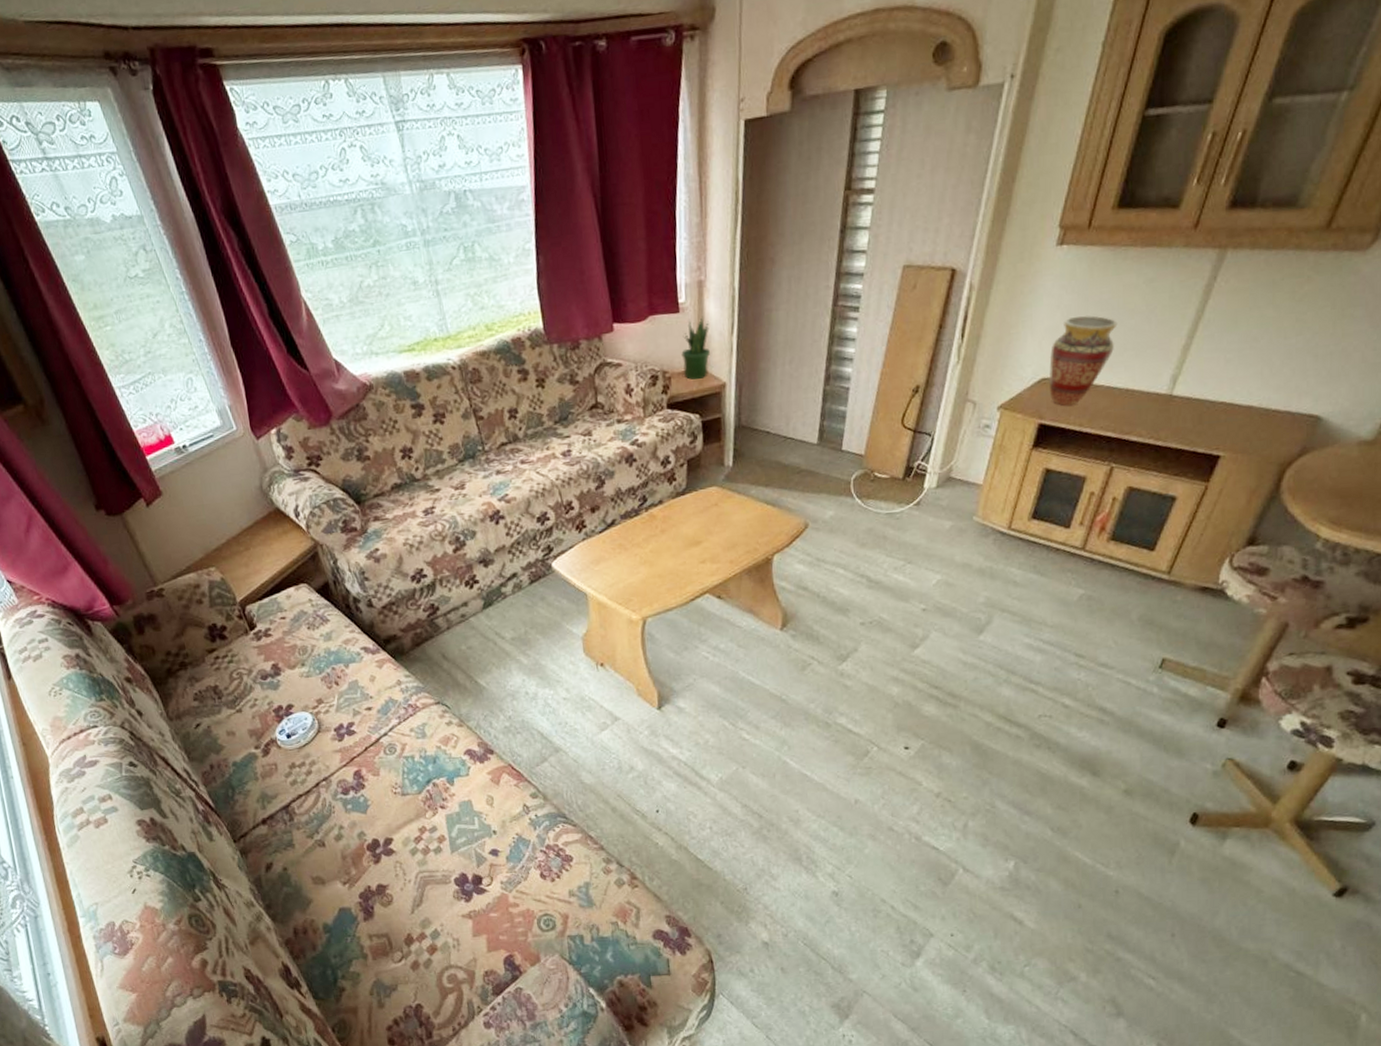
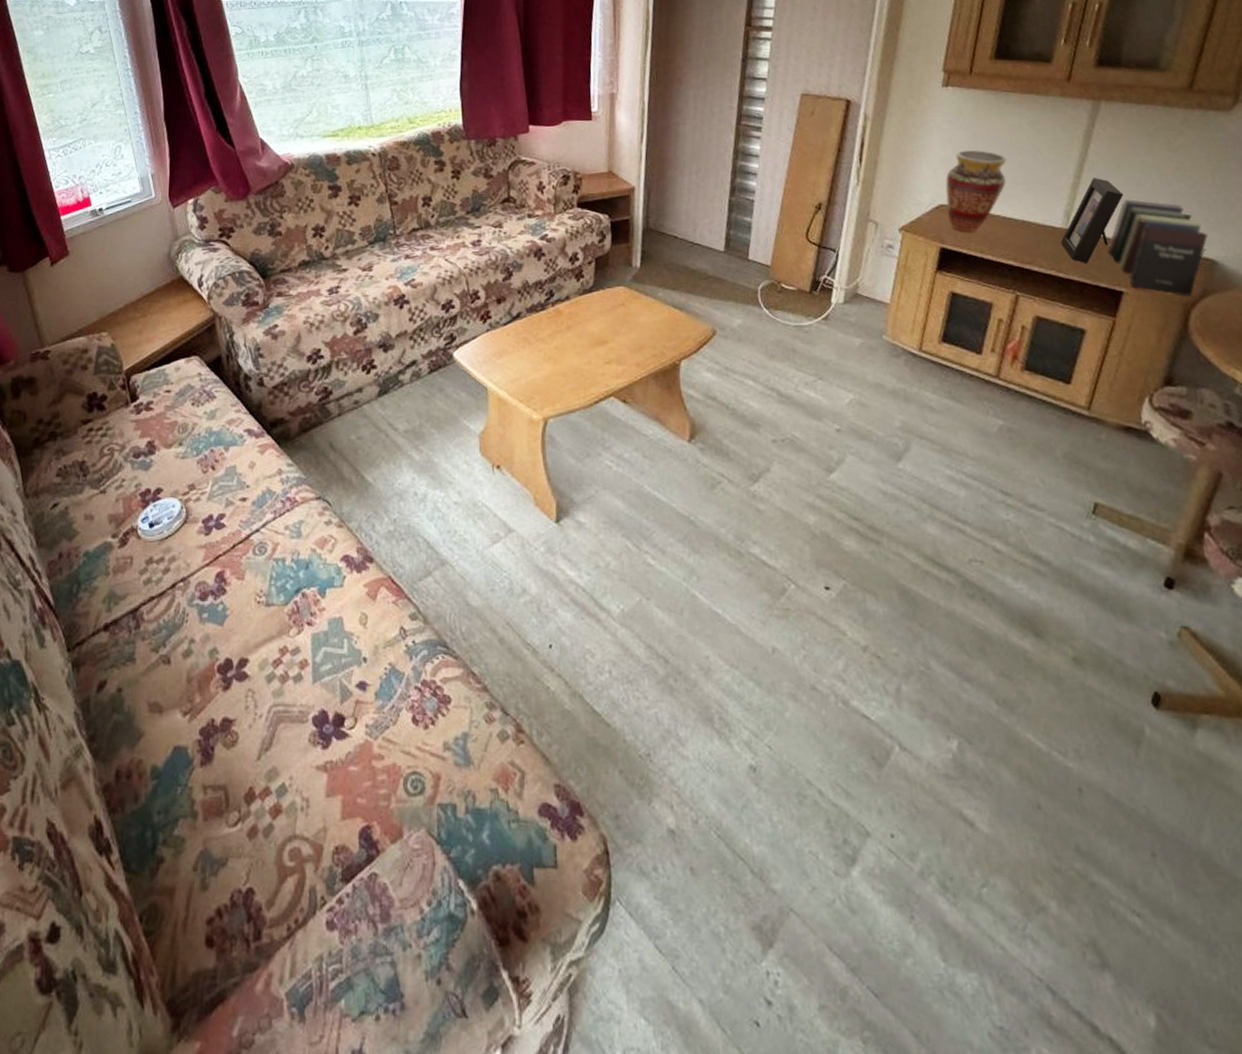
planter: present [681,316,710,380] -> none [592,125,620,182]
picture frame: none [1163,337,1236,430] -> present [1060,178,1124,264]
books: none [1211,358,1318,455] -> present [1108,199,1208,295]

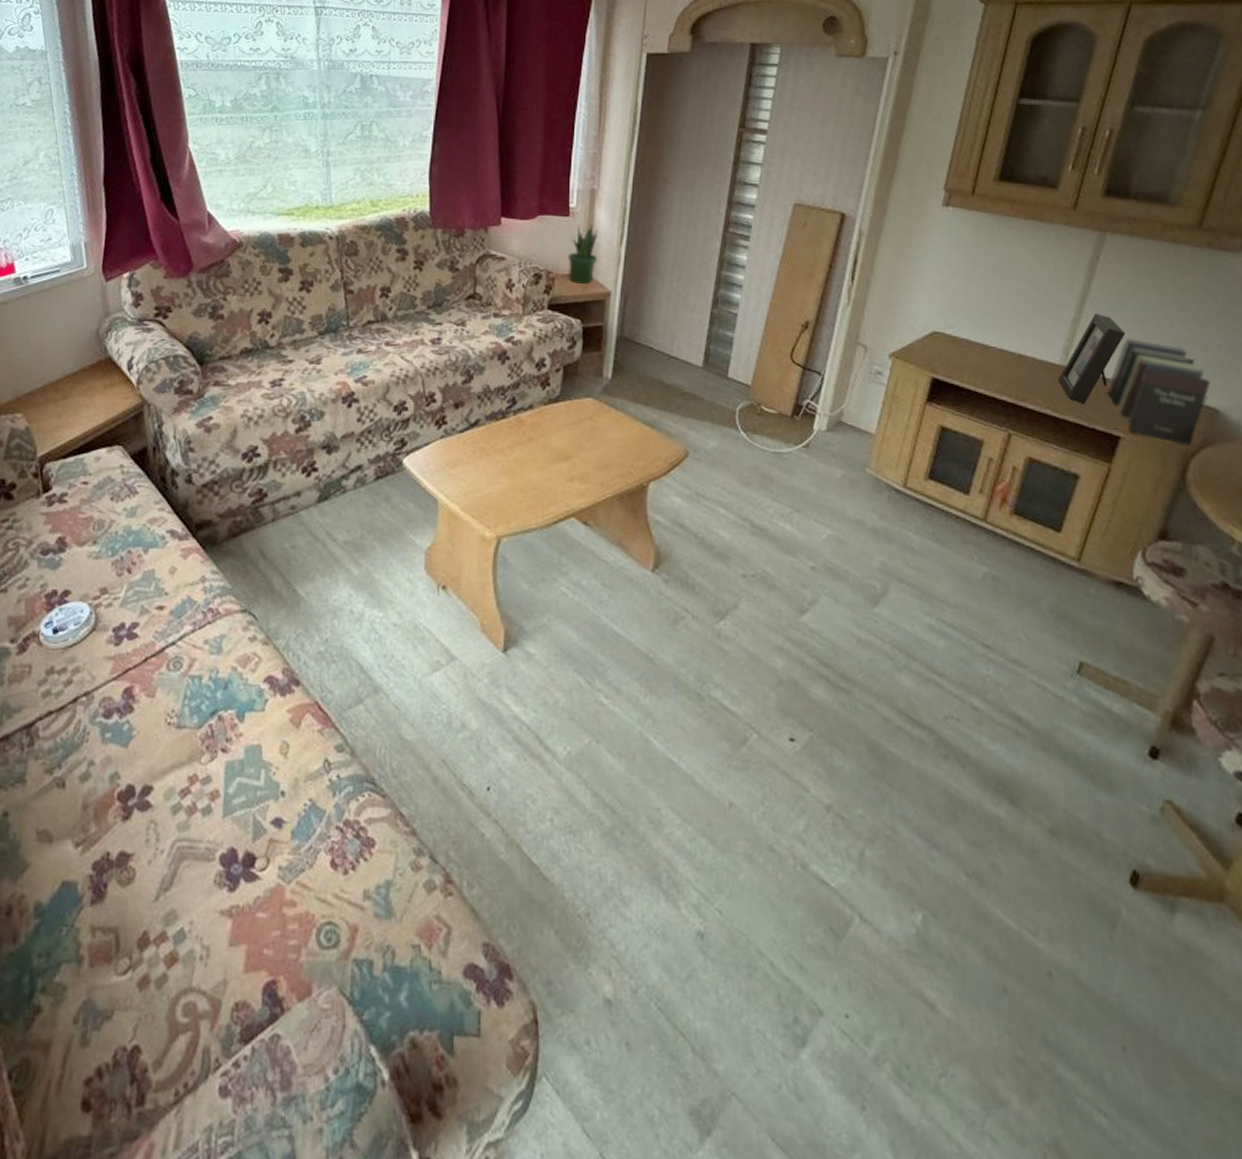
planter: none [592,125,620,182] -> present [568,223,598,284]
vase: present [945,150,1007,233] -> none [940,276,1006,364]

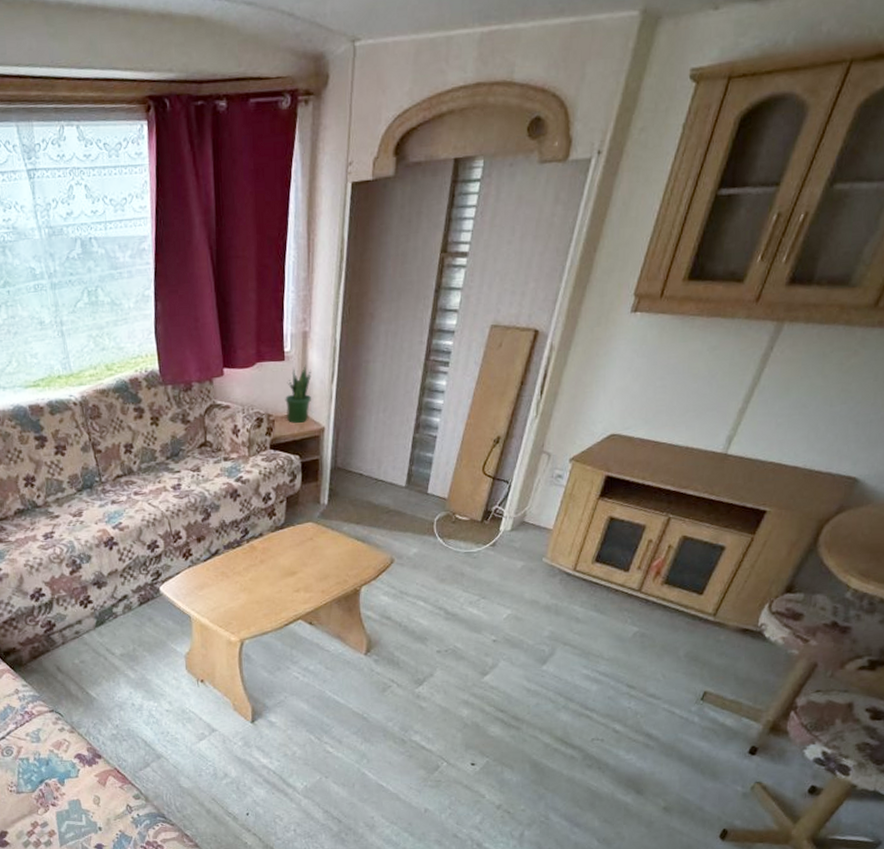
picture frame: present [1057,314,1126,405] -> none [718,402,787,487]
books: present [1106,338,1211,445] -> none [760,422,857,512]

